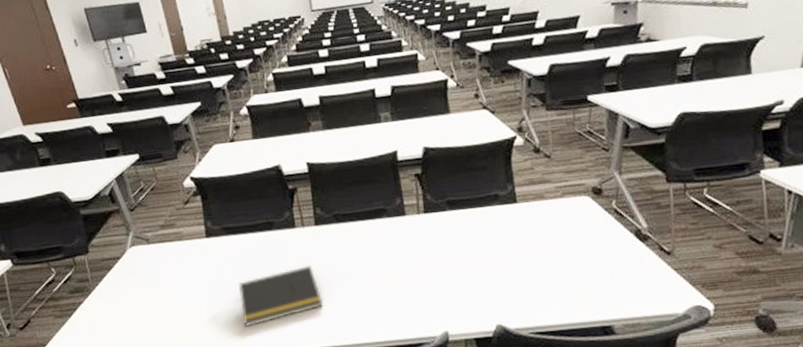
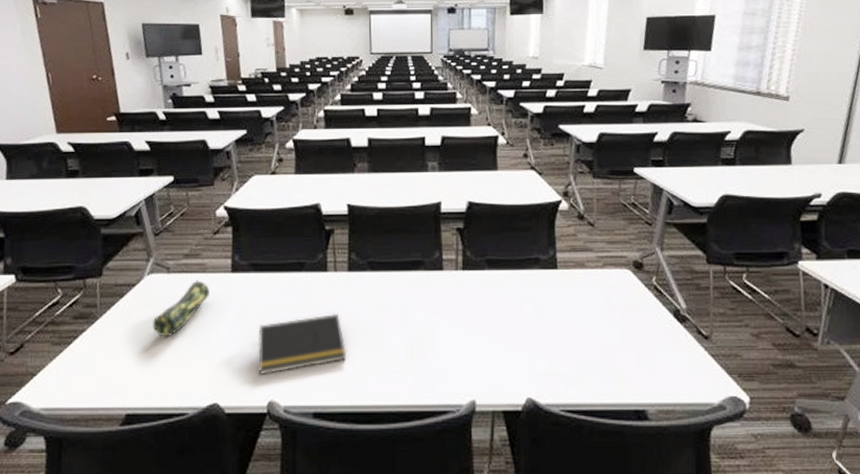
pencil case: none [141,248,189,302] -> present [152,280,210,337]

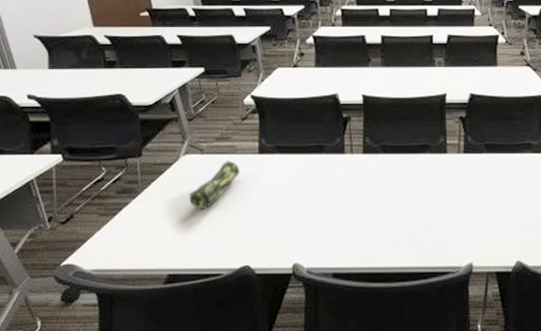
notepad: present [258,313,347,376] -> none [283,189,362,242]

